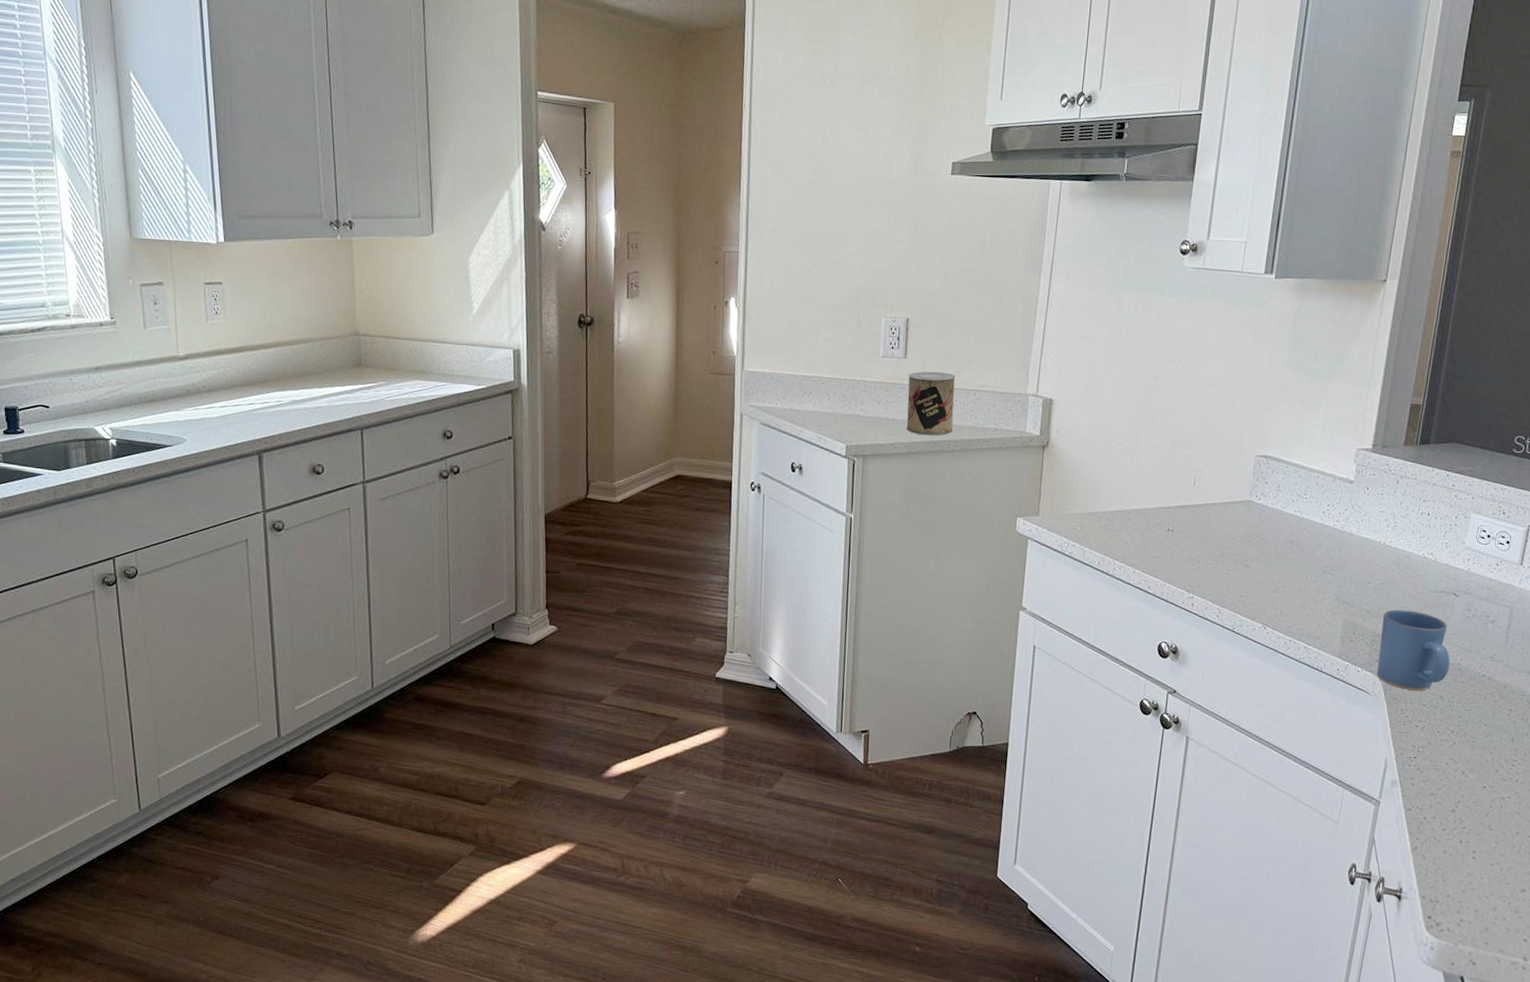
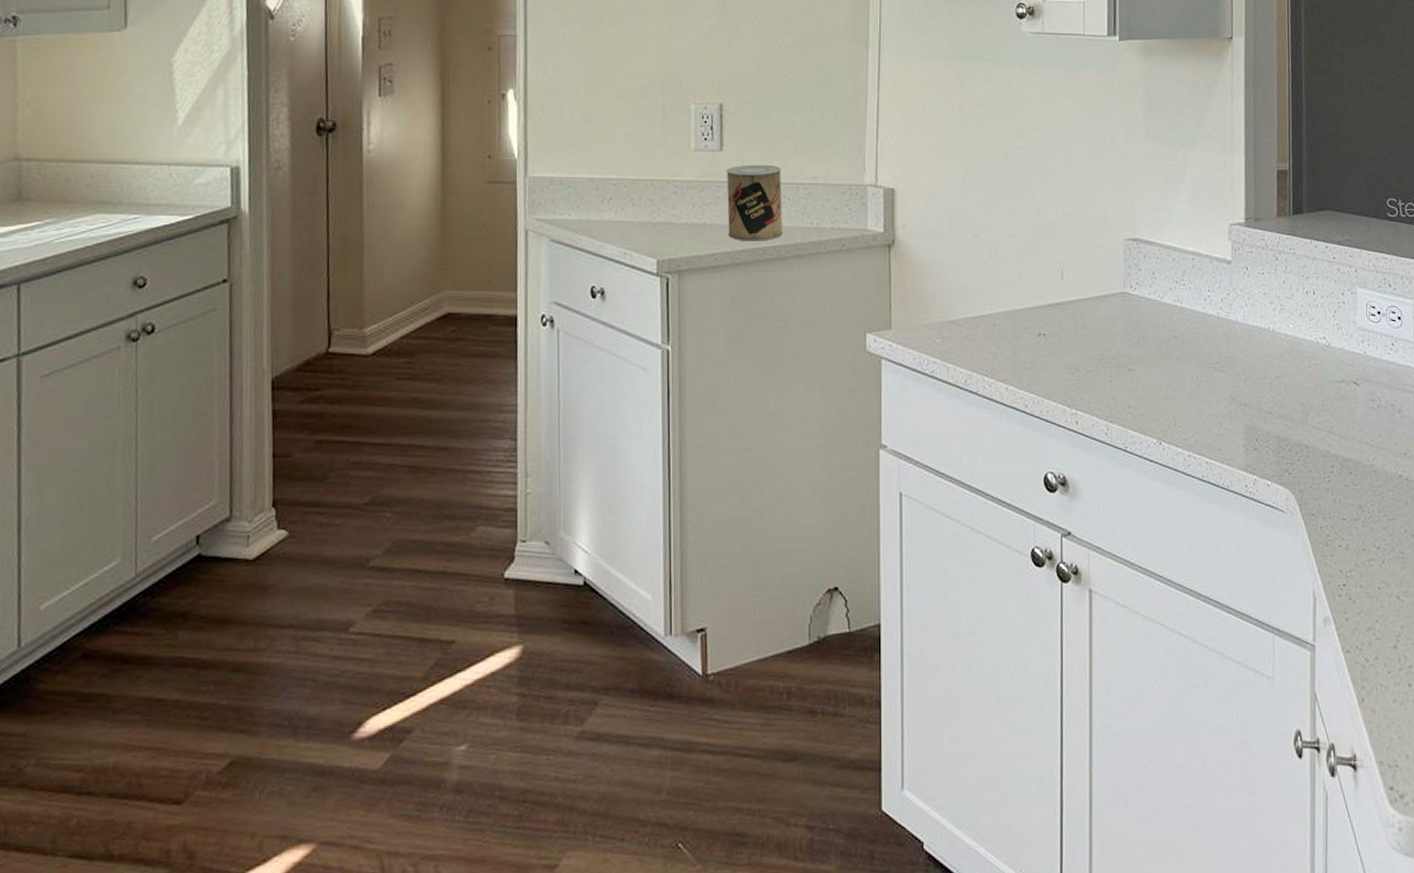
mug: present [1376,610,1450,691] -> none [1284,406,1363,503]

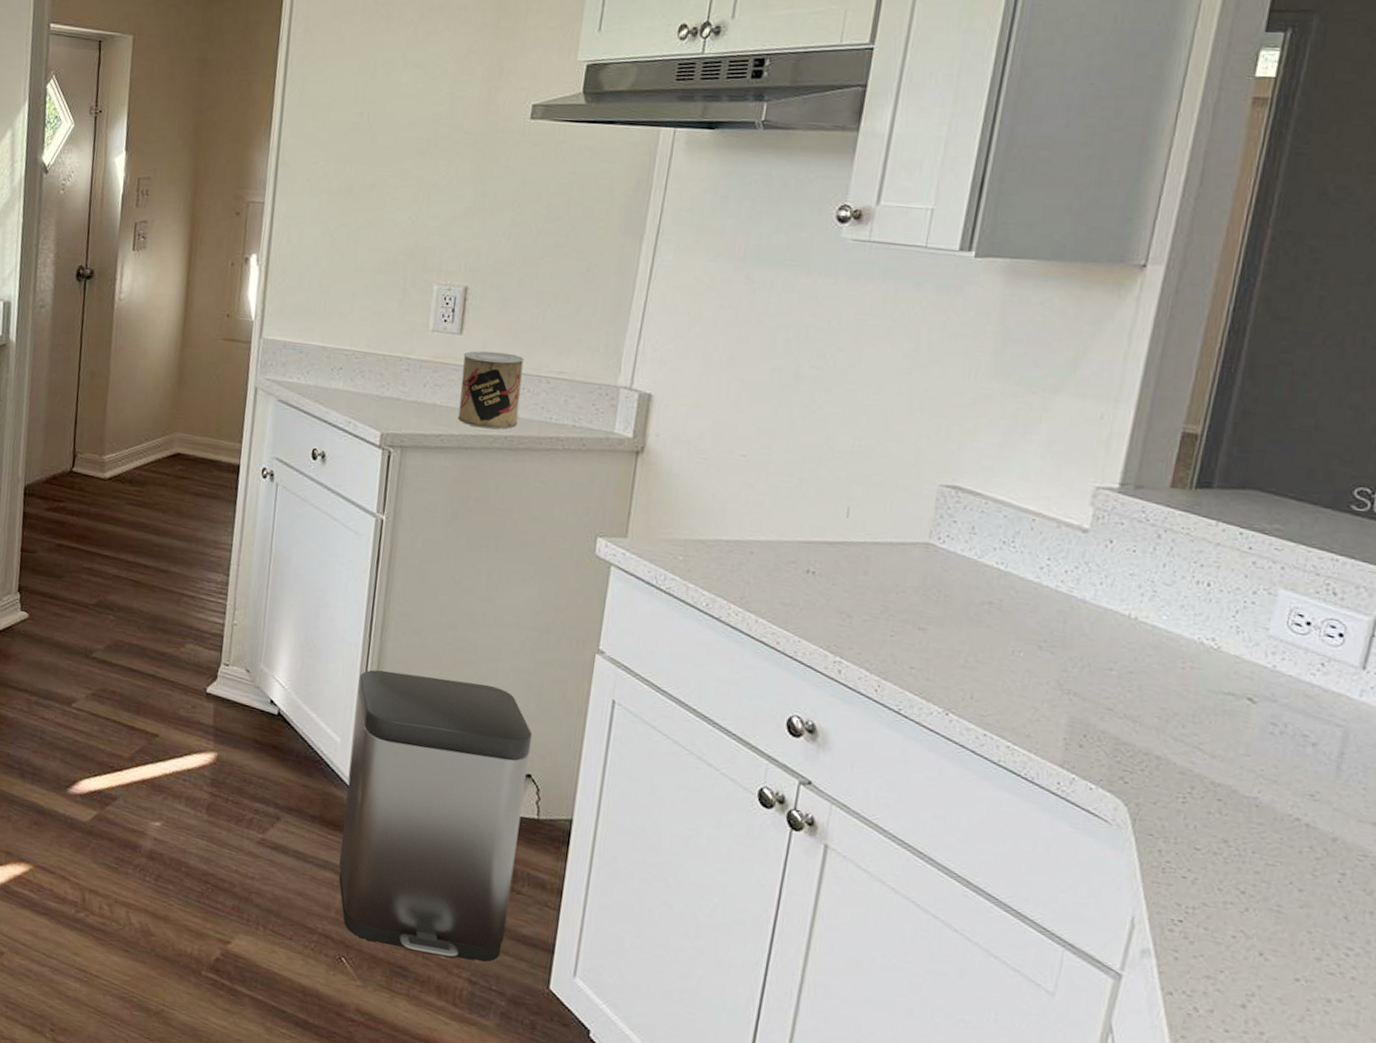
pedal bin: none [663,503,834,815] -> present [339,669,533,962]

